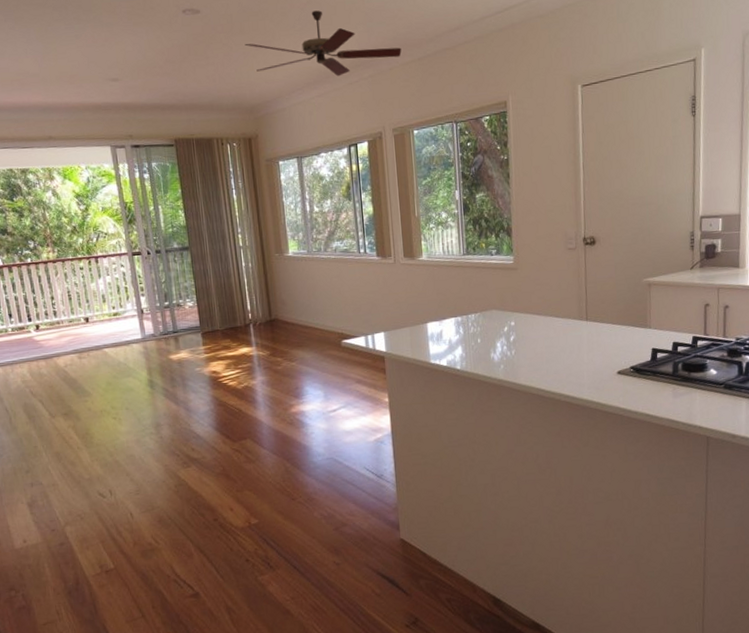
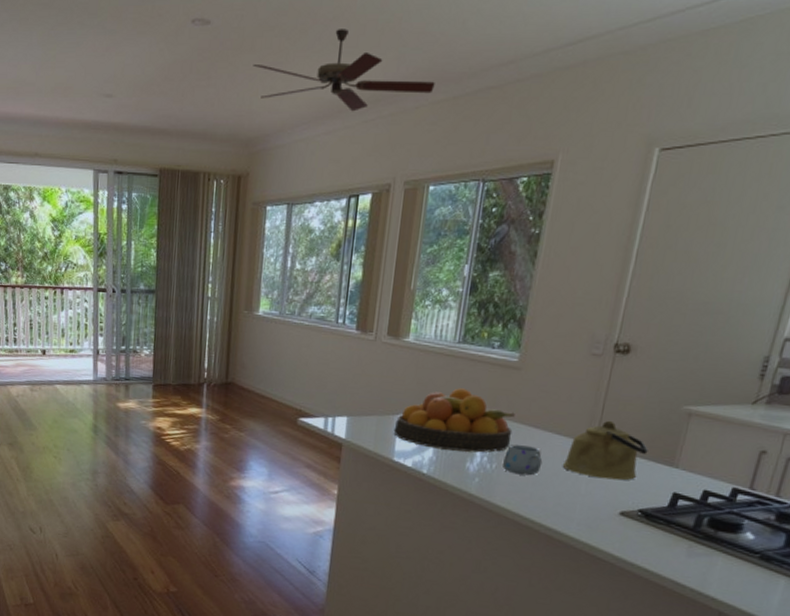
fruit bowl: none [425,292,522,347] -> present [393,388,515,453]
mug: none [520,331,551,356] -> present [503,444,543,476]
kettle: none [565,299,626,348] -> present [562,420,648,480]

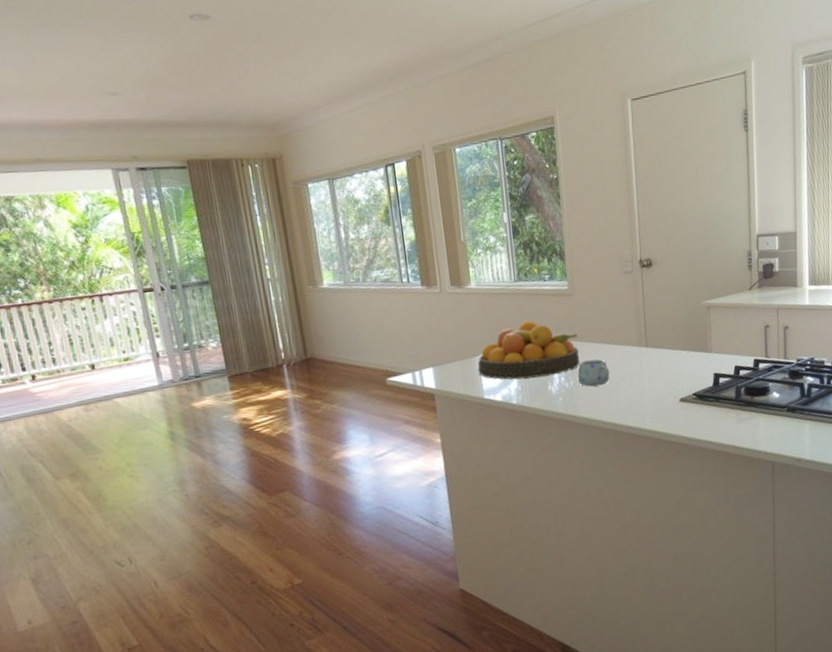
ceiling fan: present [253,29,435,112] -> none [263,17,439,90]
kettle: present [562,420,648,480] -> none [625,324,687,375]

